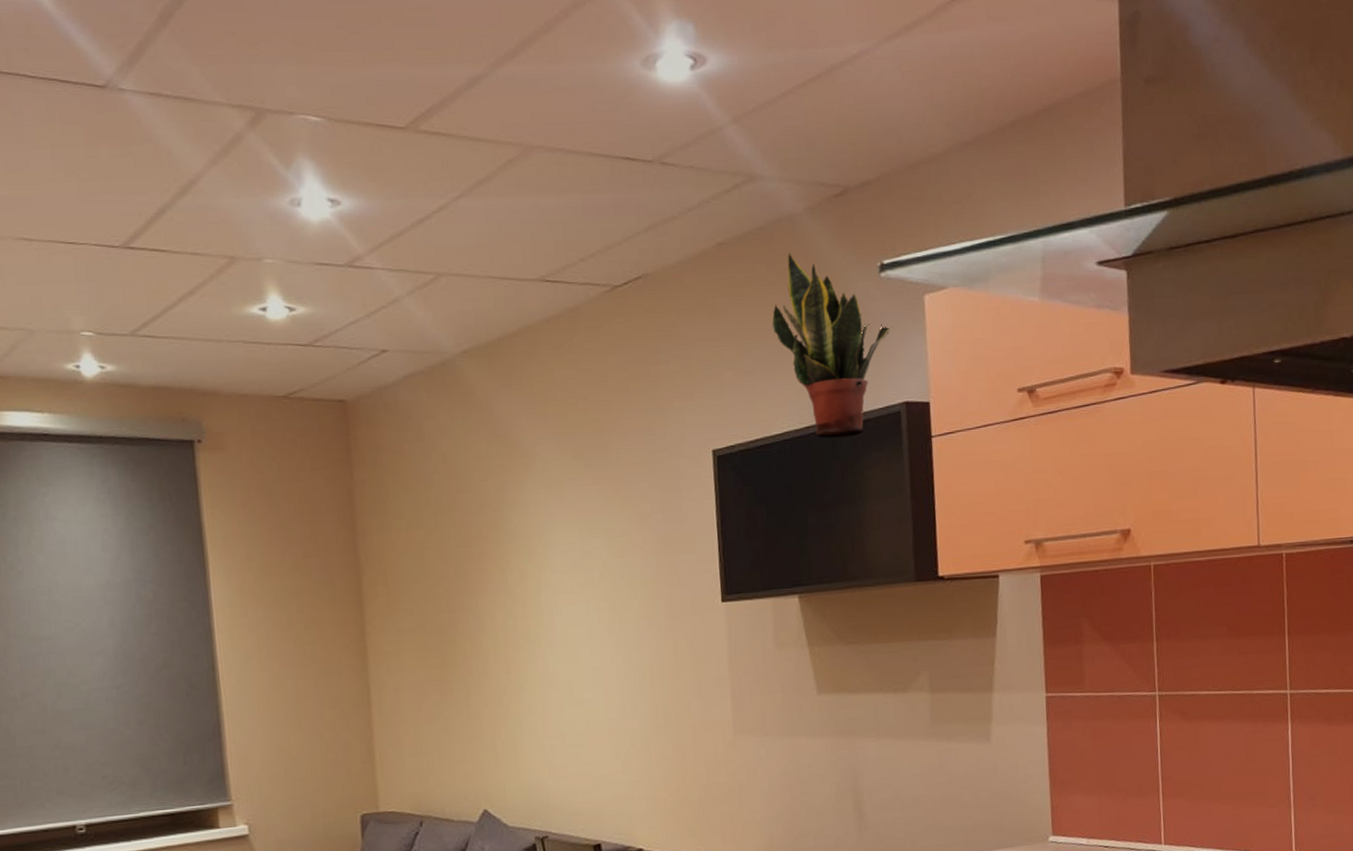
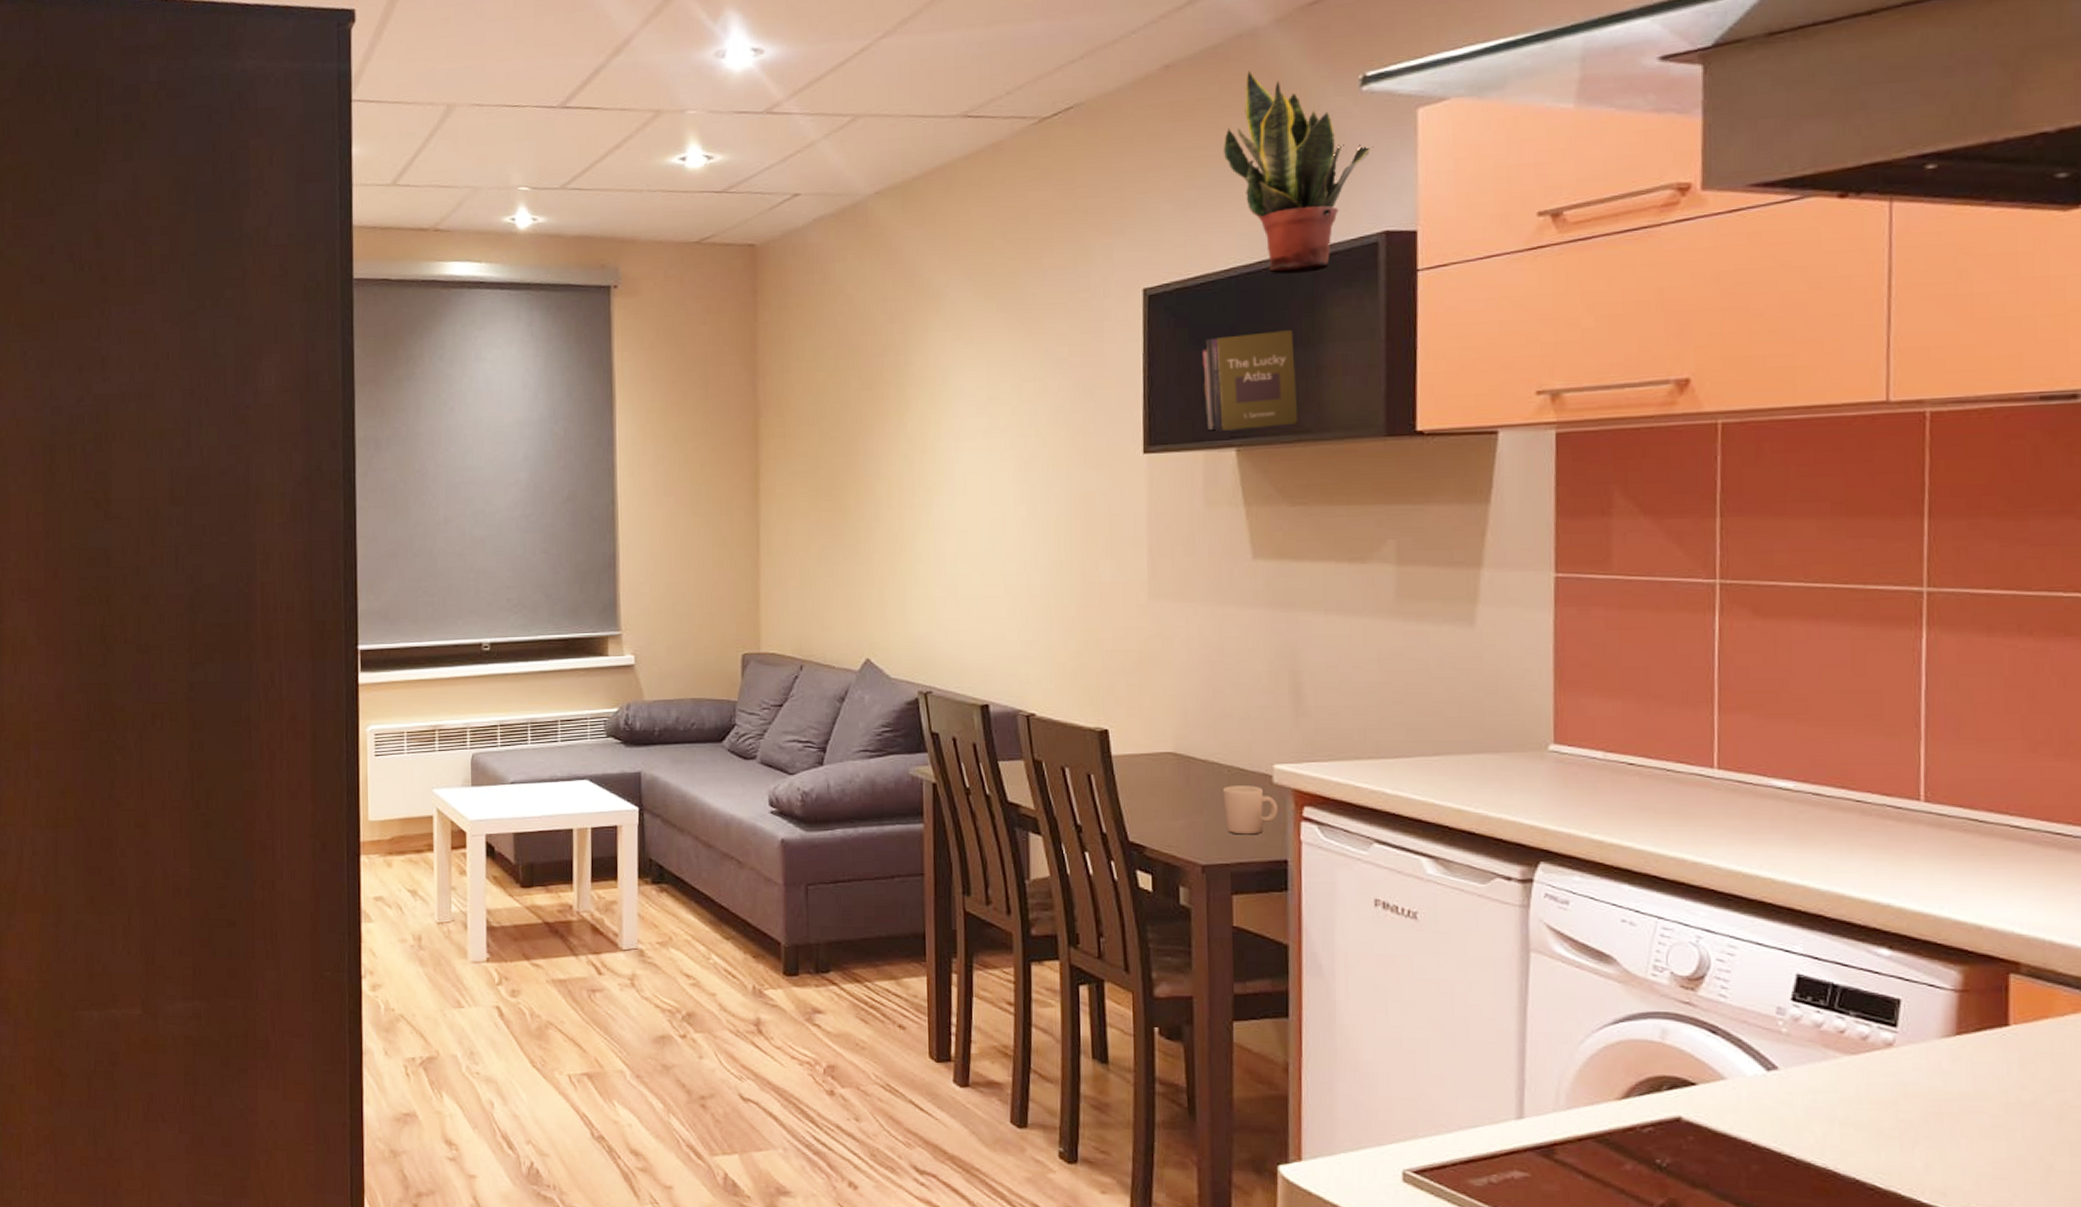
books: none [765,489,846,580] -> present [1202,330,1297,431]

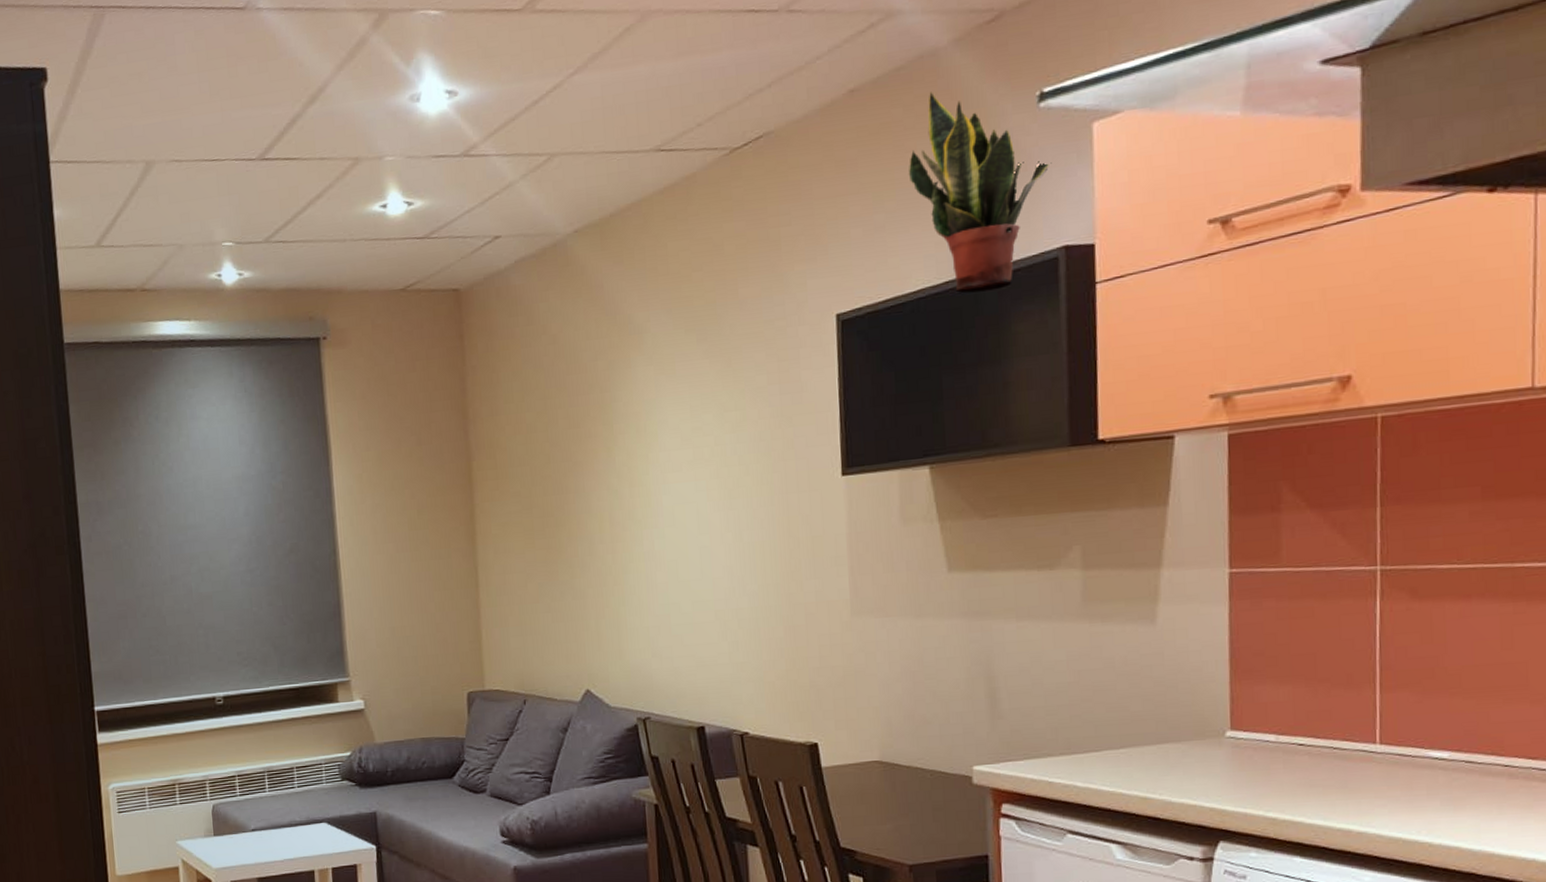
books: present [1202,330,1297,431] -> none [894,348,986,450]
mug: present [1223,785,1277,835] -> none [927,787,978,834]

